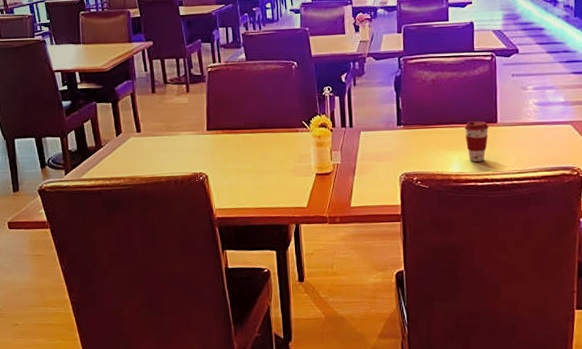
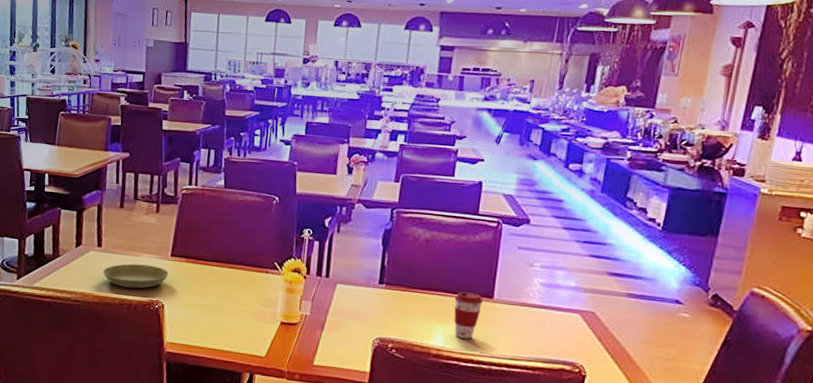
saucer: none [145,141,208,166] -> present [102,263,169,289]

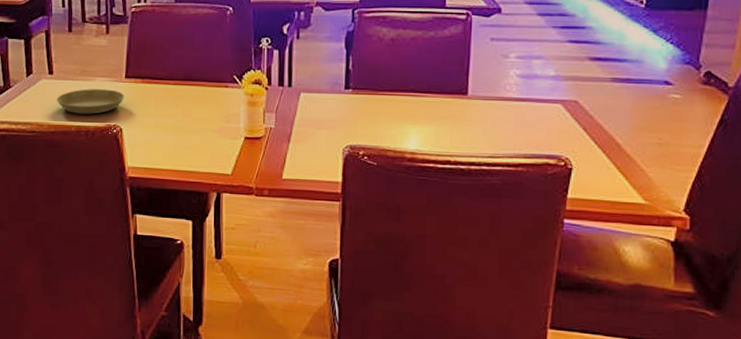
coffee cup: present [454,291,484,339] -> none [426,90,458,139]

